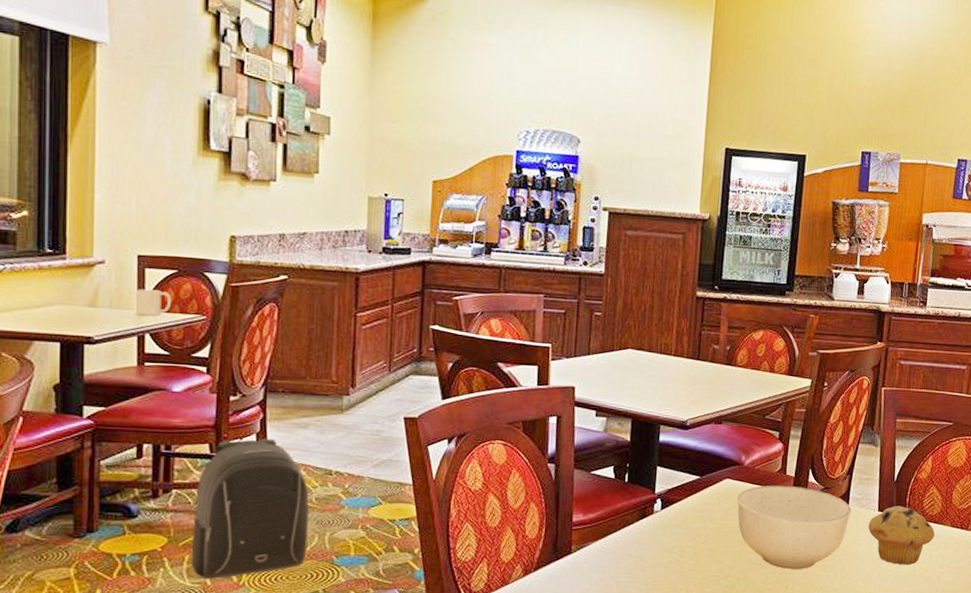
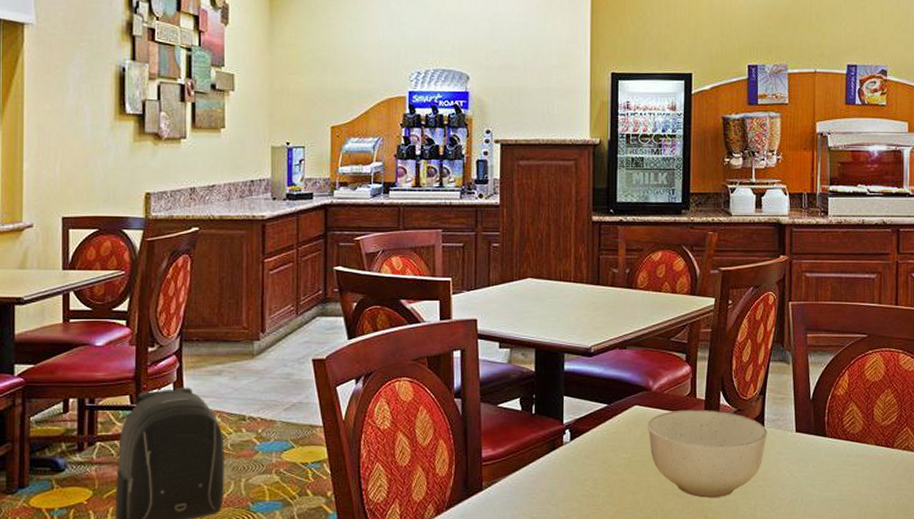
mug: present [135,289,172,317] -> none [60,249,94,276]
muffin: present [868,506,935,565] -> none [786,425,858,488]

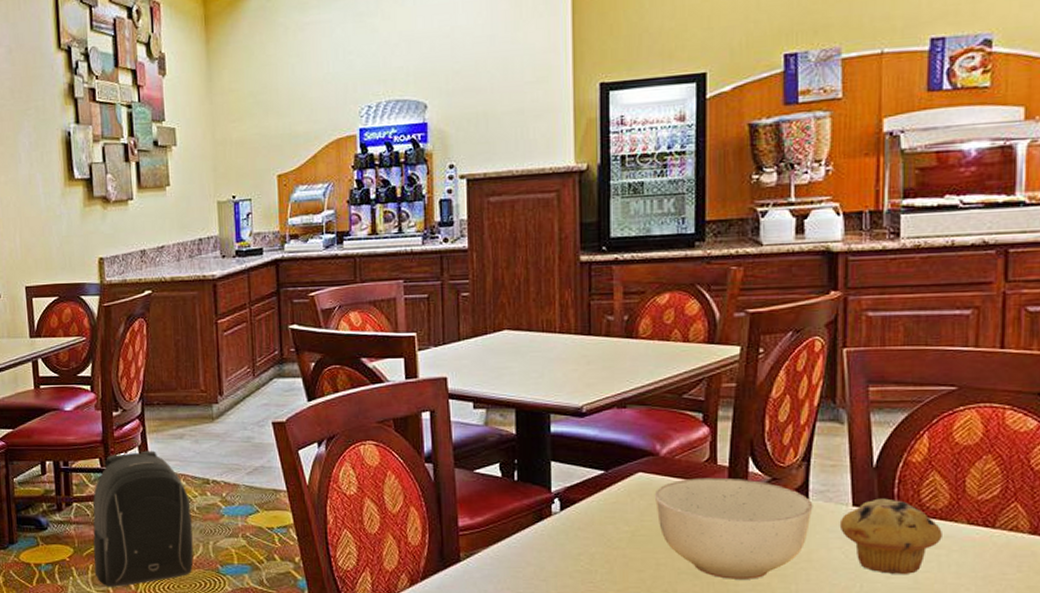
muffin: none [786,425,858,488] -> present [839,498,942,574]

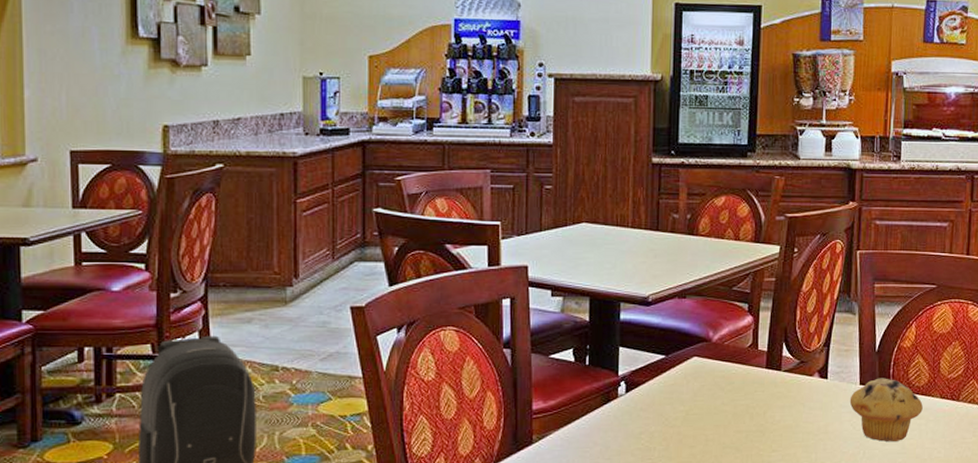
bowl: present [654,477,813,579] -> none [706,361,831,451]

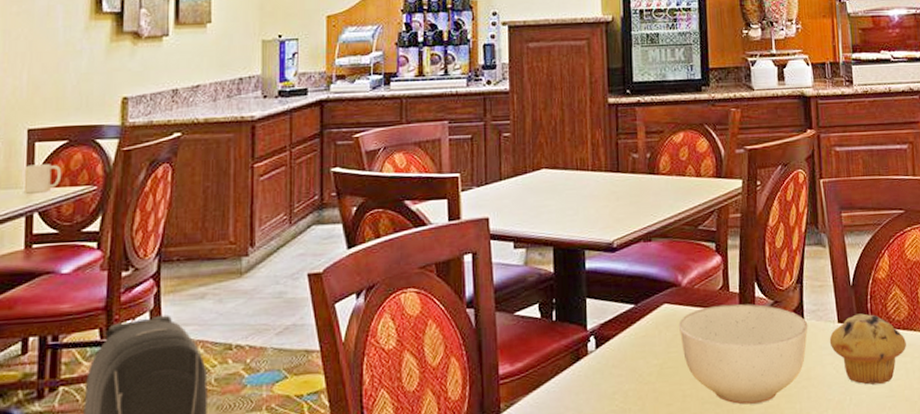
mug: none [69,186,107,215] -> present [23,164,62,195]
bowl: none [706,361,831,451] -> present [678,303,808,405]

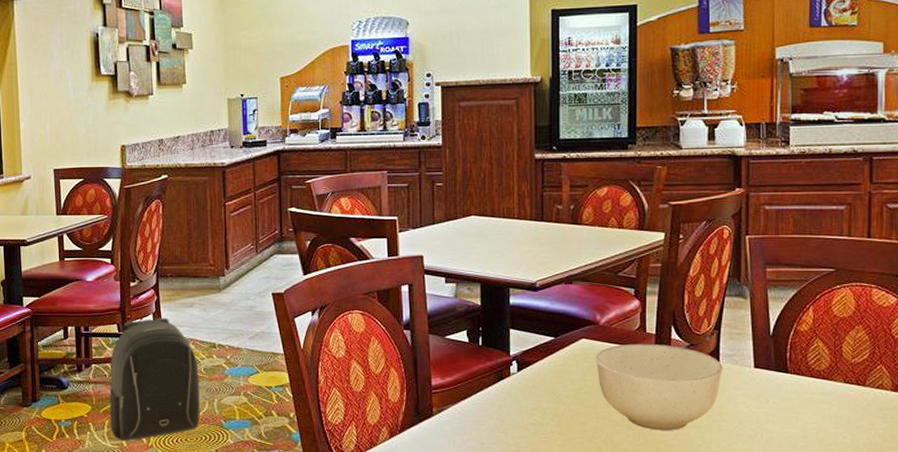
mug: present [23,164,62,195] -> none [54,197,81,220]
muffin: present [829,313,906,385] -> none [744,361,824,425]

